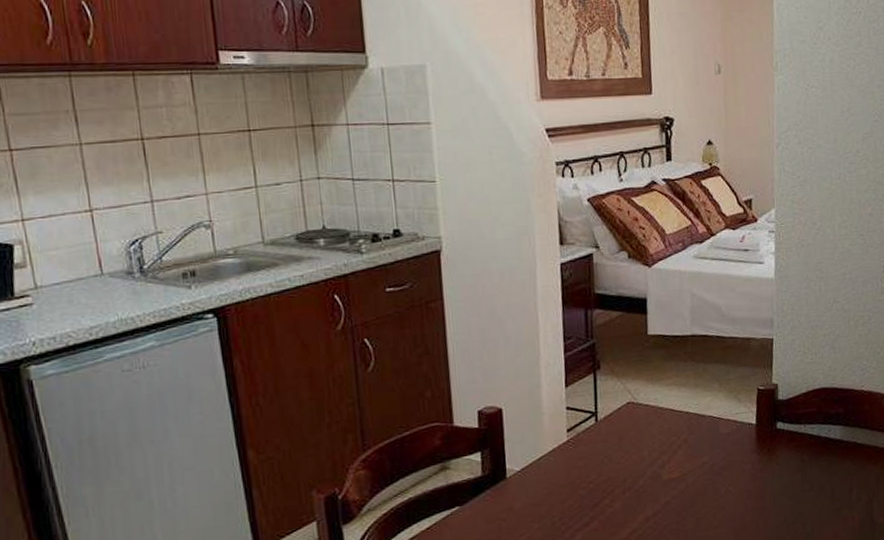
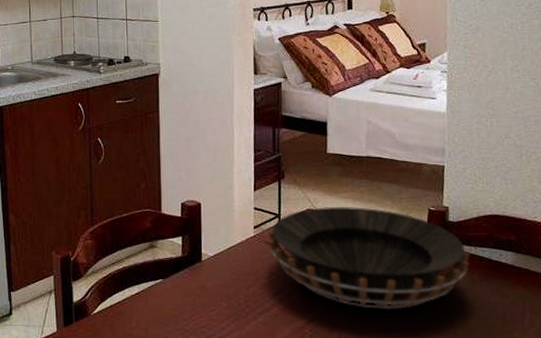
decorative bowl: none [579,393,800,507] -> present [264,206,471,310]

